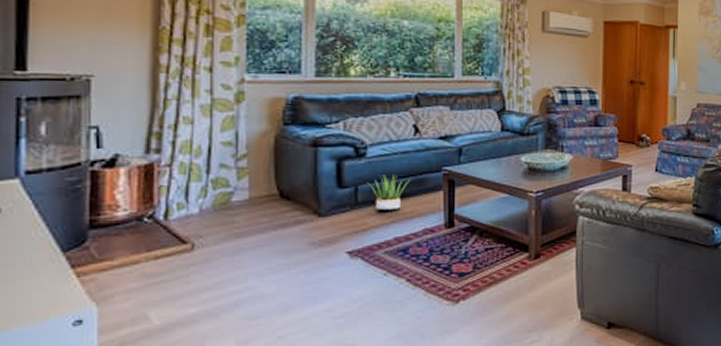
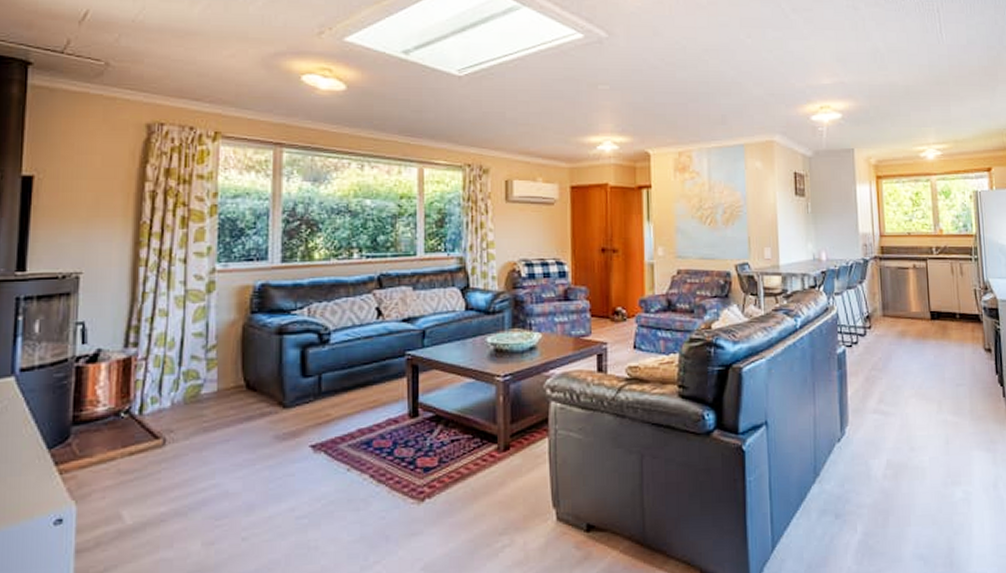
potted plant: present [367,175,410,211] -> none [330,361,373,401]

